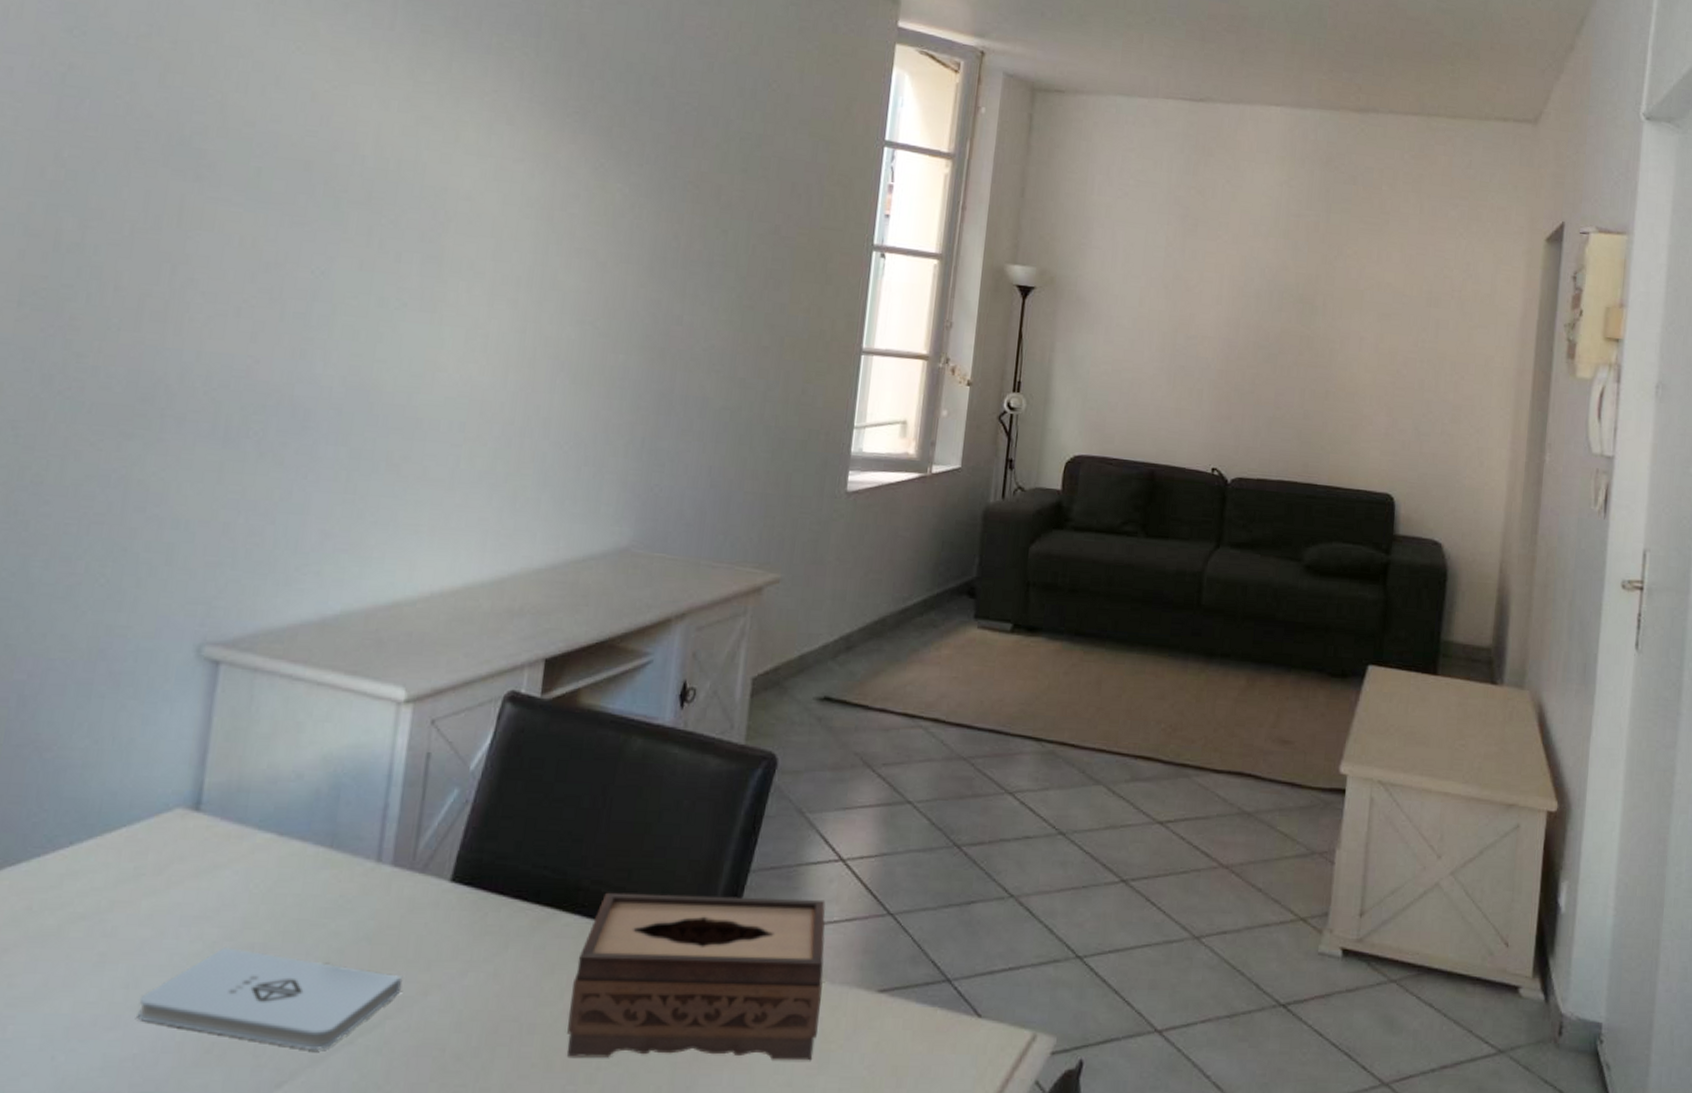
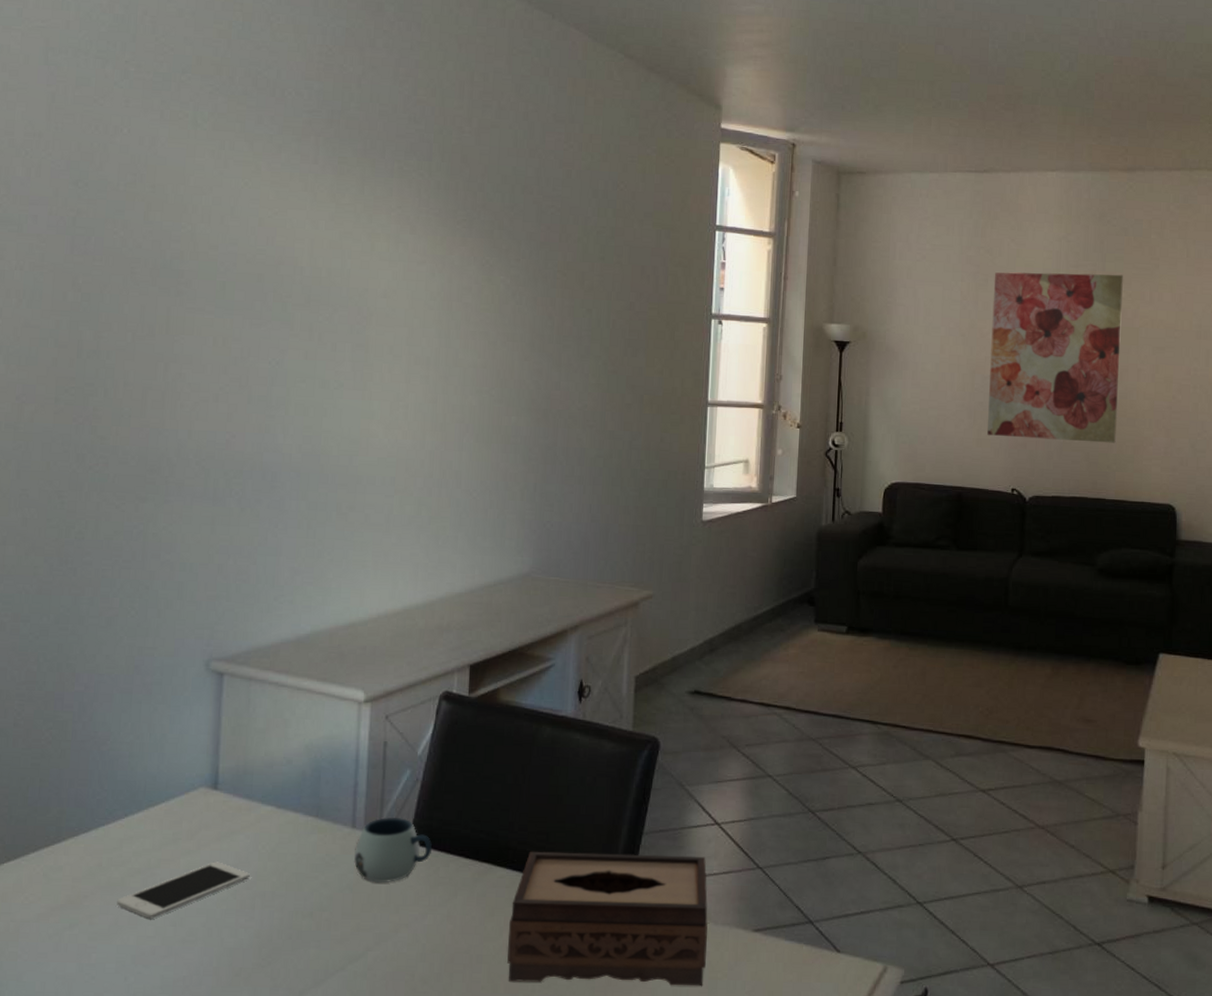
cell phone: none [48,904,235,979] -> present [117,861,250,919]
notepad: present [137,947,403,1050] -> none [184,895,378,974]
mug: none [376,849,480,932] -> present [354,817,432,883]
wall art: none [1188,217,1349,421] -> present [987,272,1123,443]

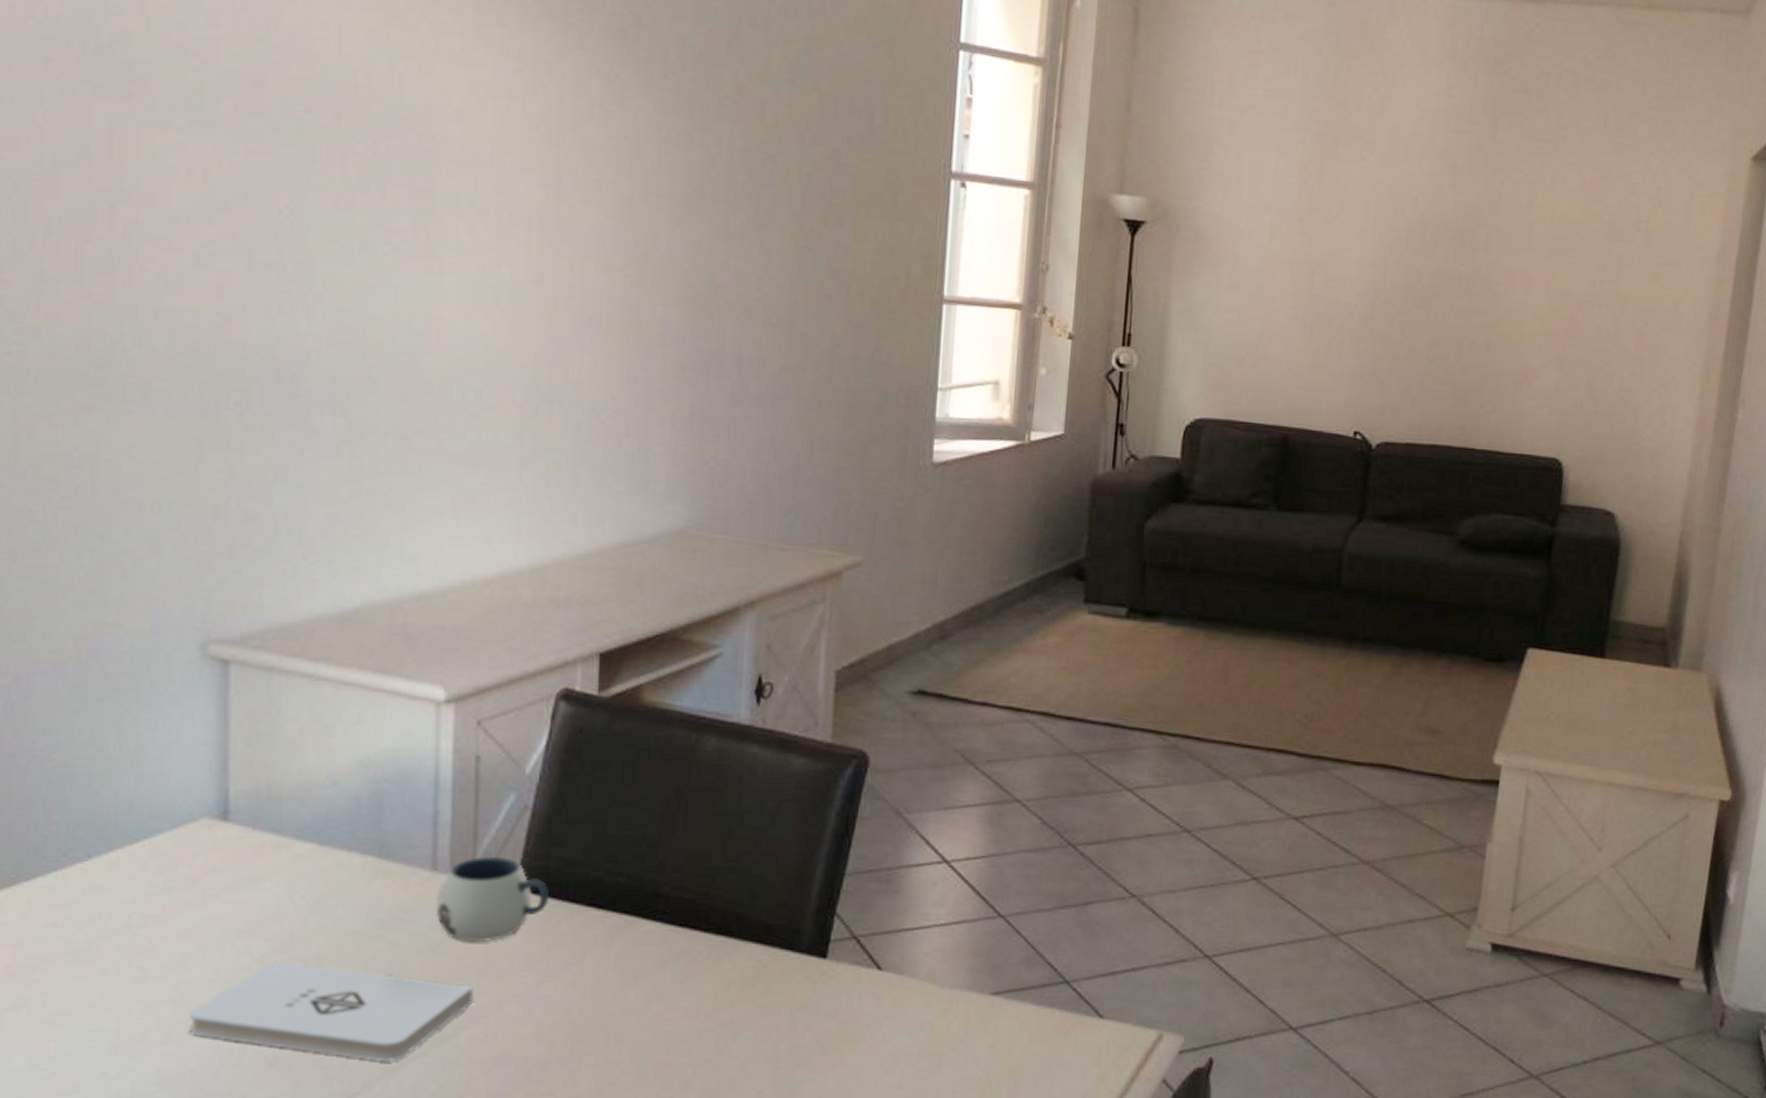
cell phone: present [117,861,250,919] -> none [83,917,283,995]
notepad: none [184,895,378,974] -> present [189,961,474,1061]
tissue box: present [507,851,708,987] -> none [658,898,931,1064]
wall art: present [987,272,1123,443] -> none [1326,134,1519,376]

